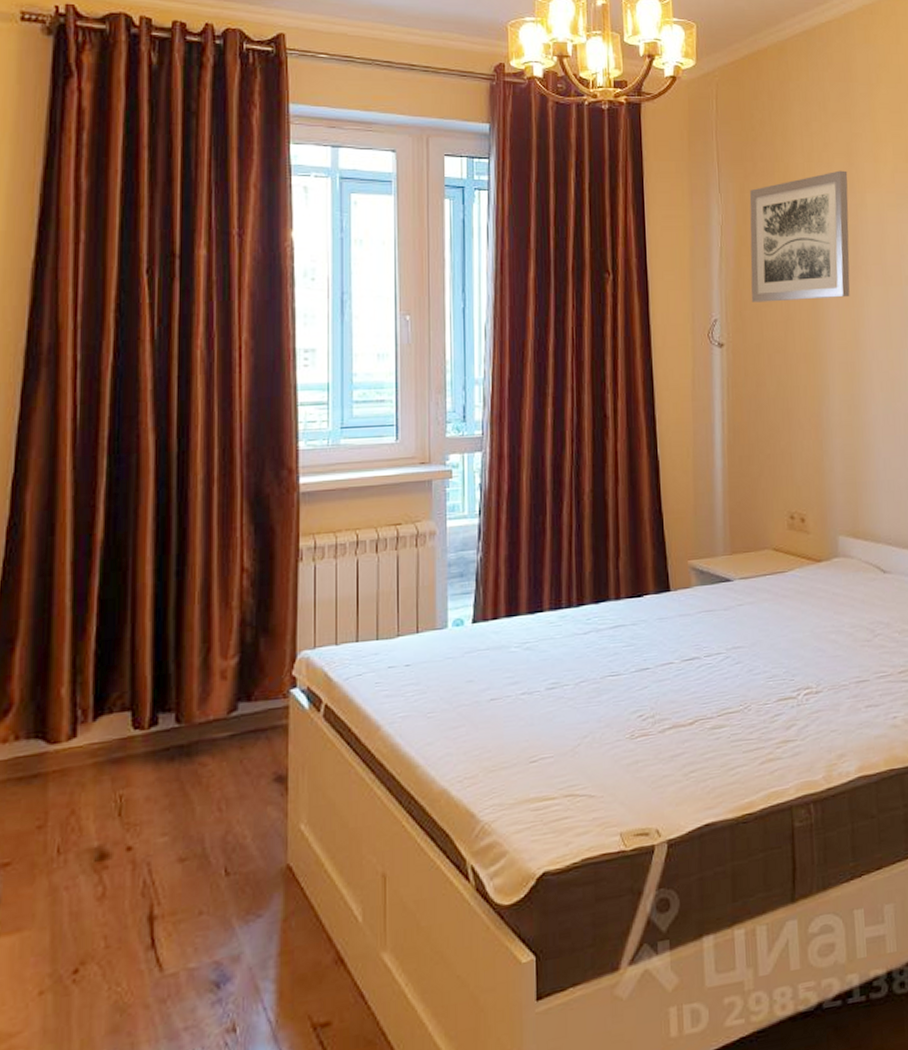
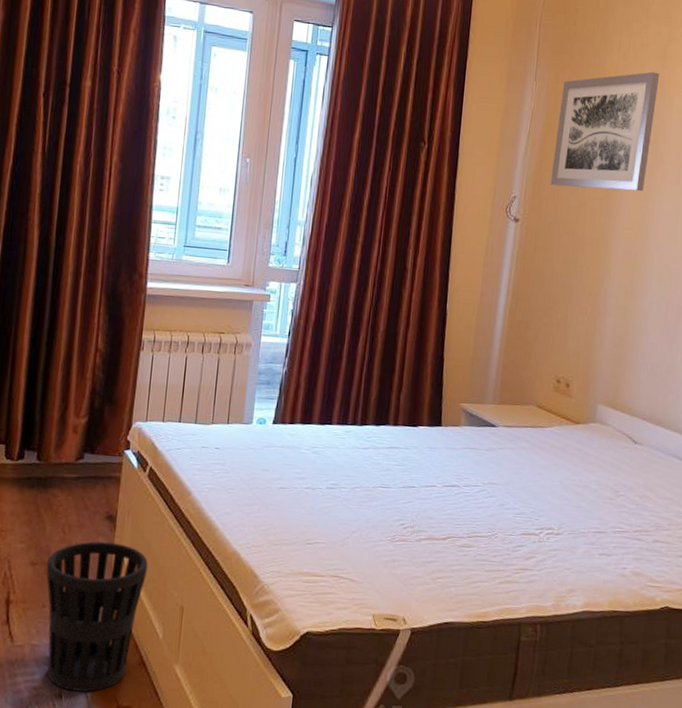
wastebasket: none [200,809,334,1020] -> present [46,541,148,692]

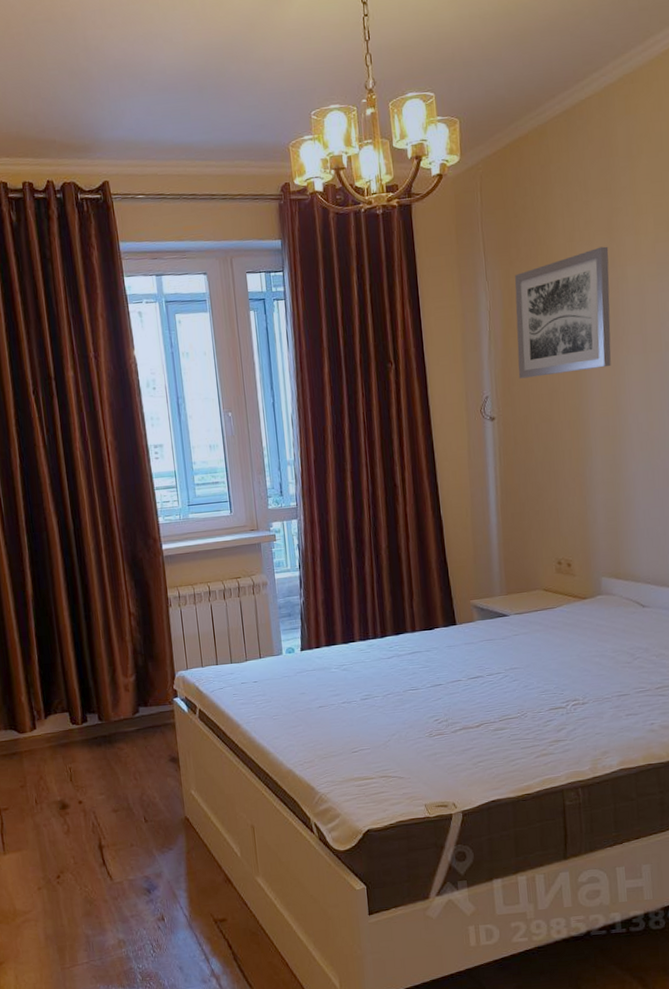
wastebasket: present [46,541,148,692] -> none [126,780,216,914]

